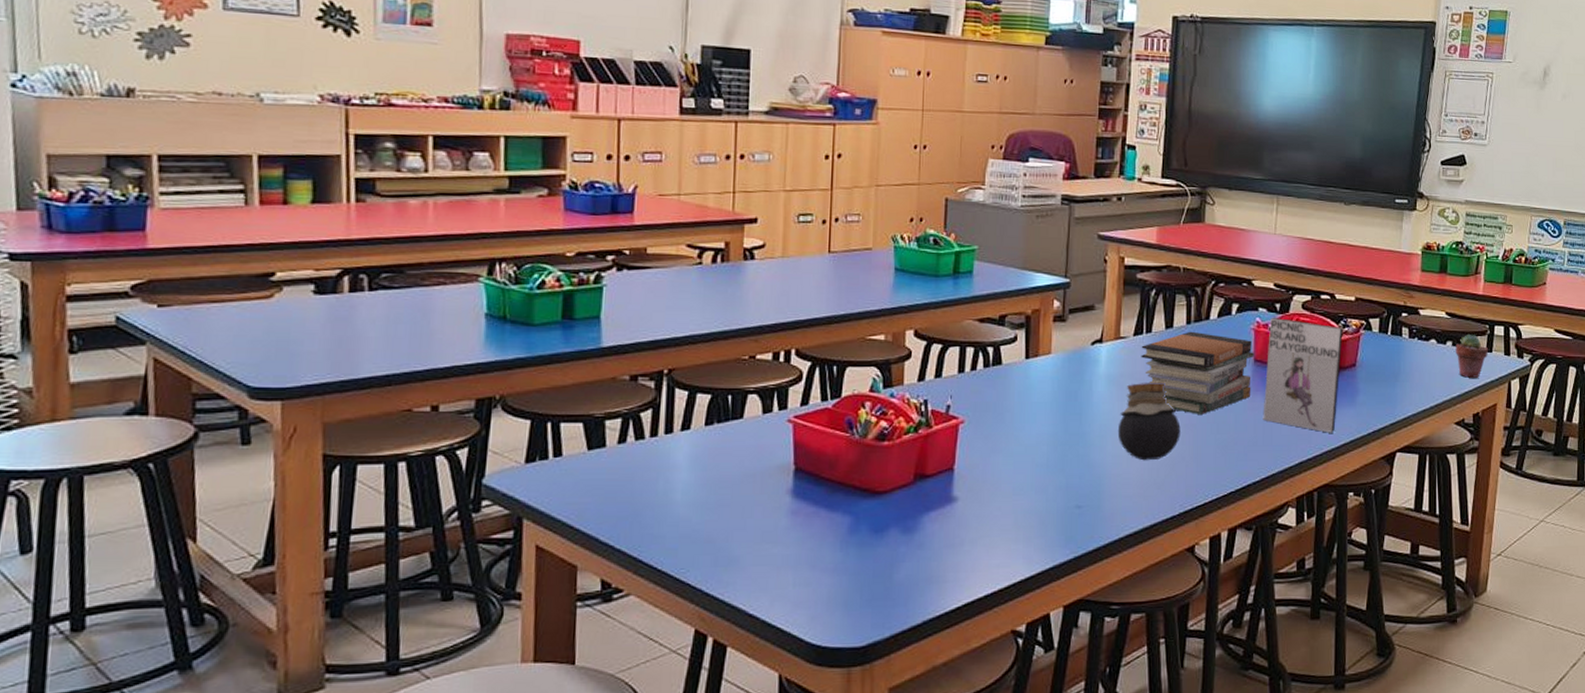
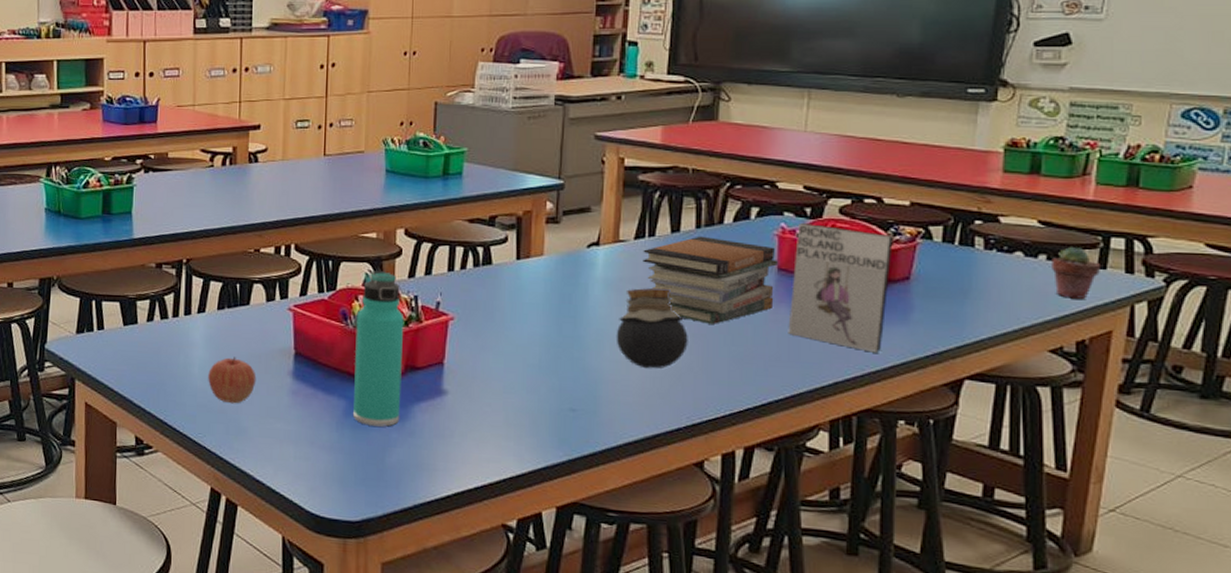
apple: none [693,477,751,531] -> present [208,356,257,404]
thermos bottle: none [859,375,914,542] -> present [353,271,405,427]

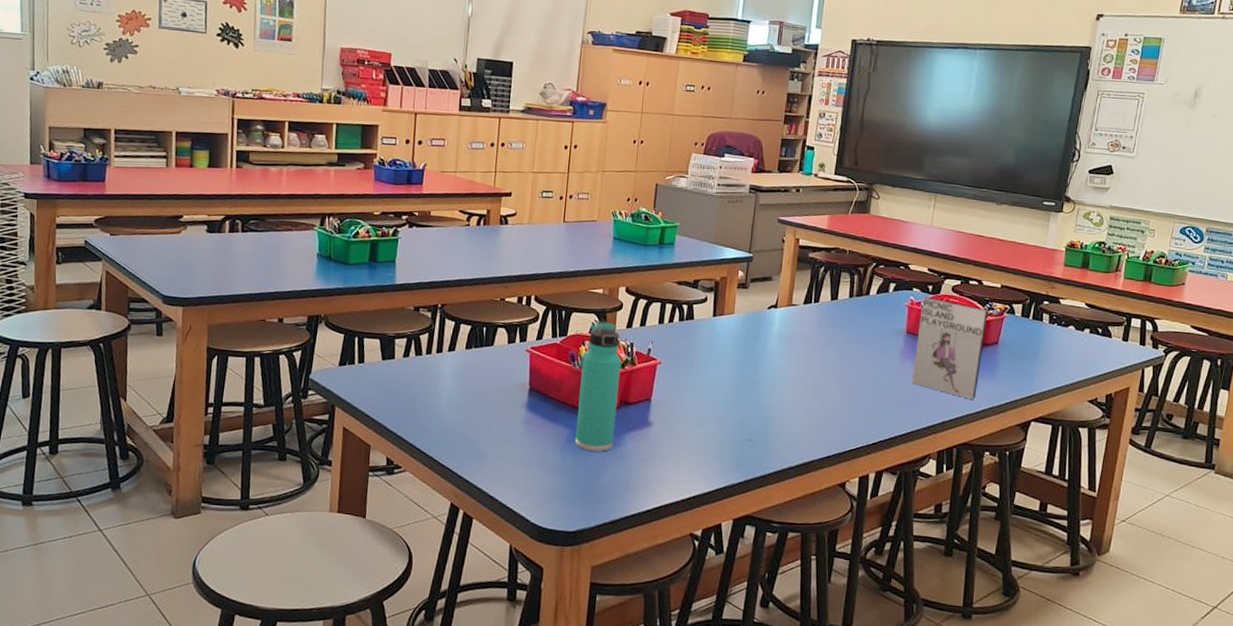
apple: present [208,356,257,404] -> none [454,390,496,431]
jar: present [616,287,688,369] -> none [785,343,839,408]
book stack: present [642,236,778,325] -> none [809,303,907,375]
potted succulent: present [1052,246,1102,299] -> none [1093,323,1125,363]

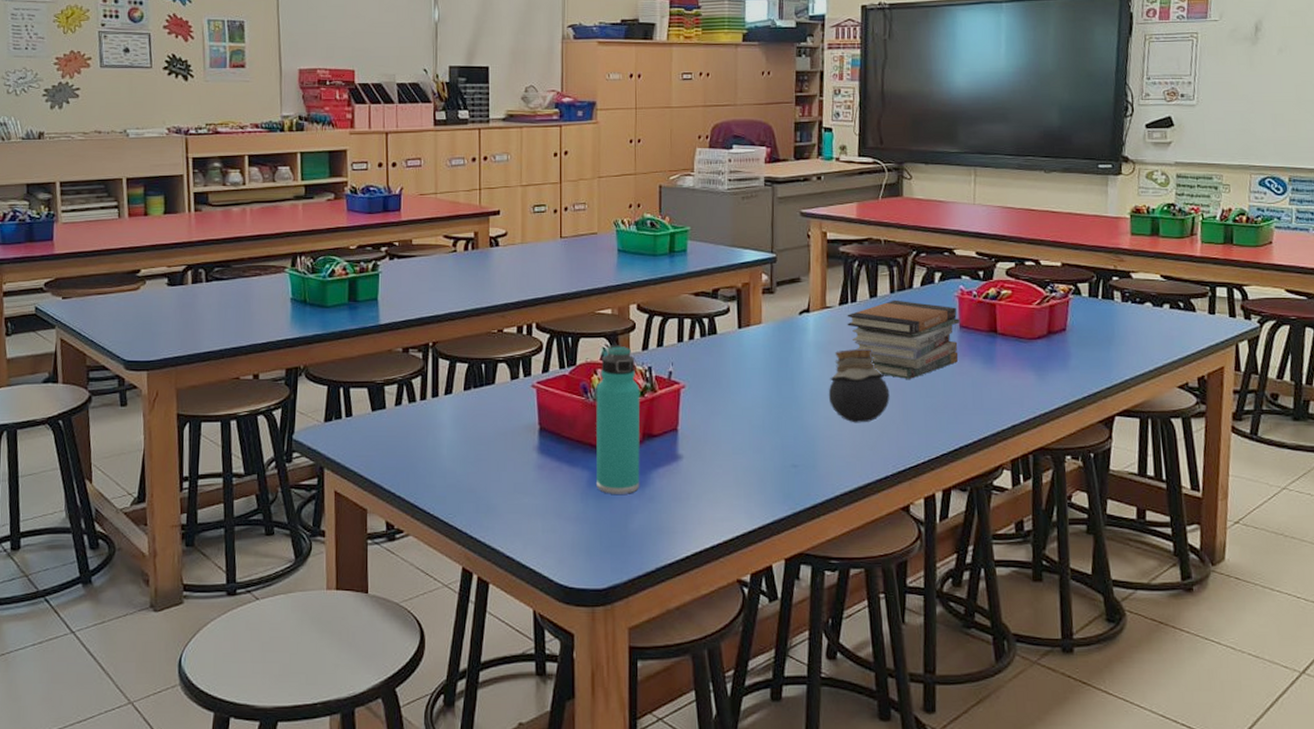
jar: none [785,343,839,408] -> present [828,348,890,423]
book stack: none [809,303,907,375] -> present [847,300,959,380]
book: present [911,296,988,400] -> none [971,284,1051,397]

